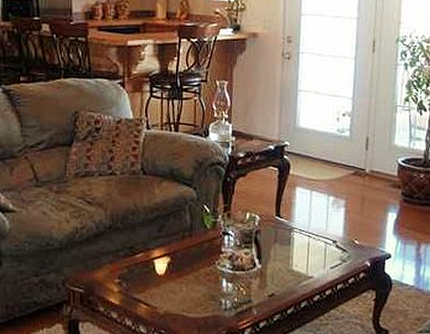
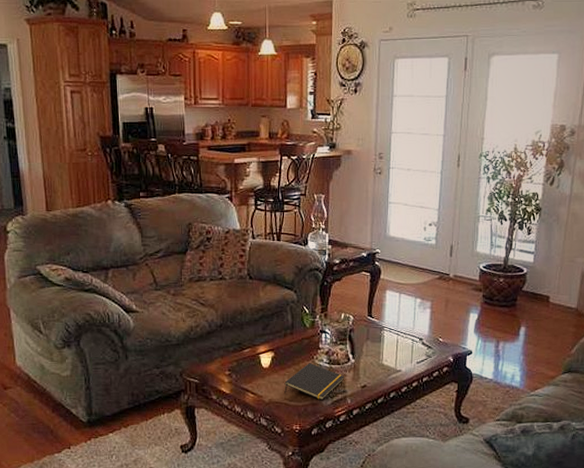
notepad: none [182,269,249,312] -> present [284,363,344,400]

